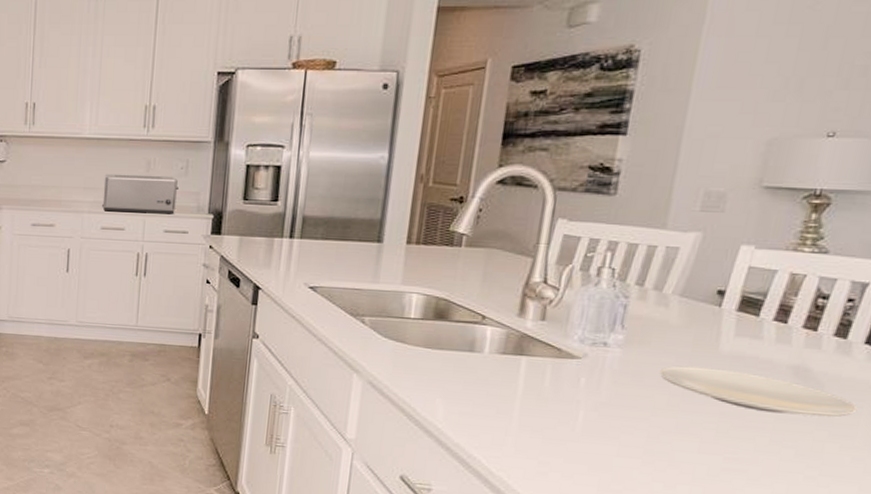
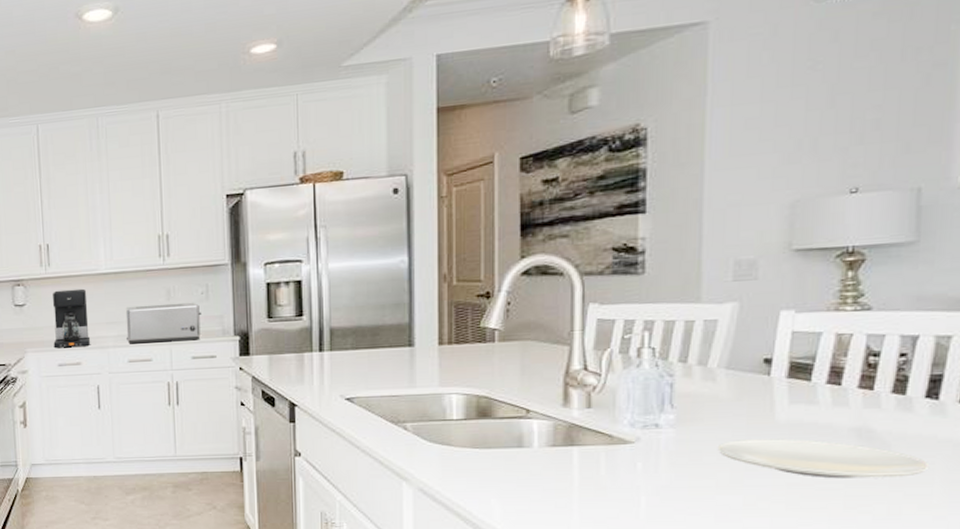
coffee maker: none [29,150,68,211] -> present [53,288,91,349]

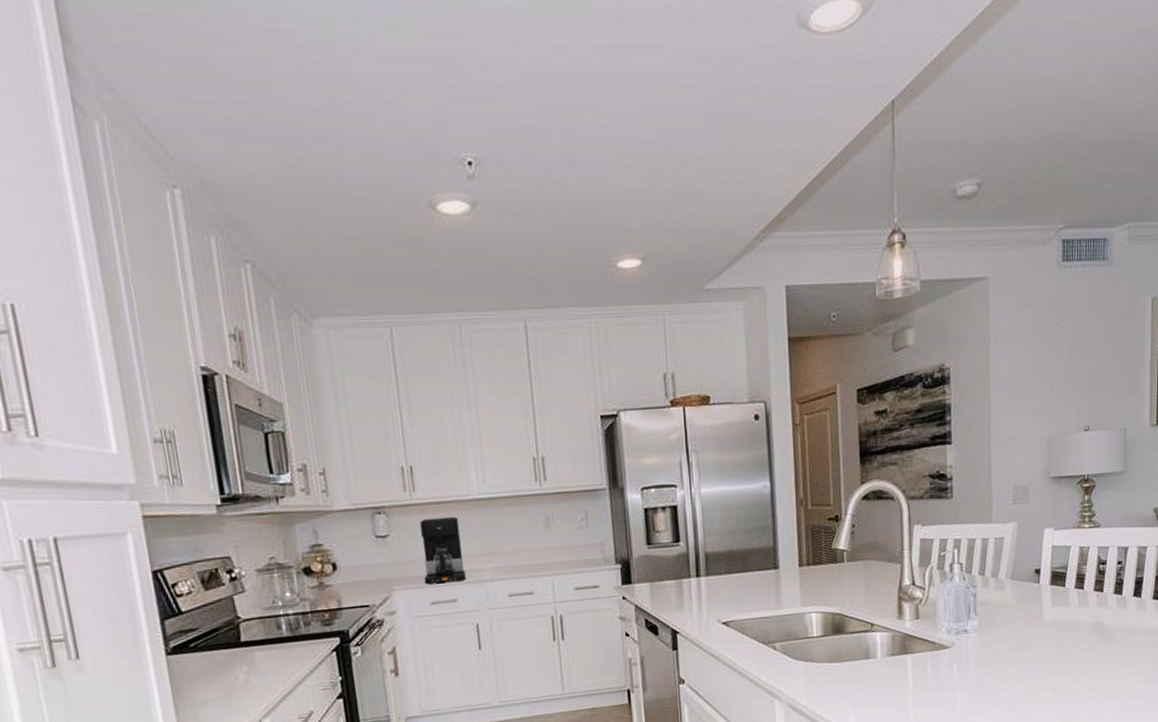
toaster: present [125,302,201,344] -> none [502,529,582,577]
plate: present [717,438,930,479] -> none [1007,635,1137,666]

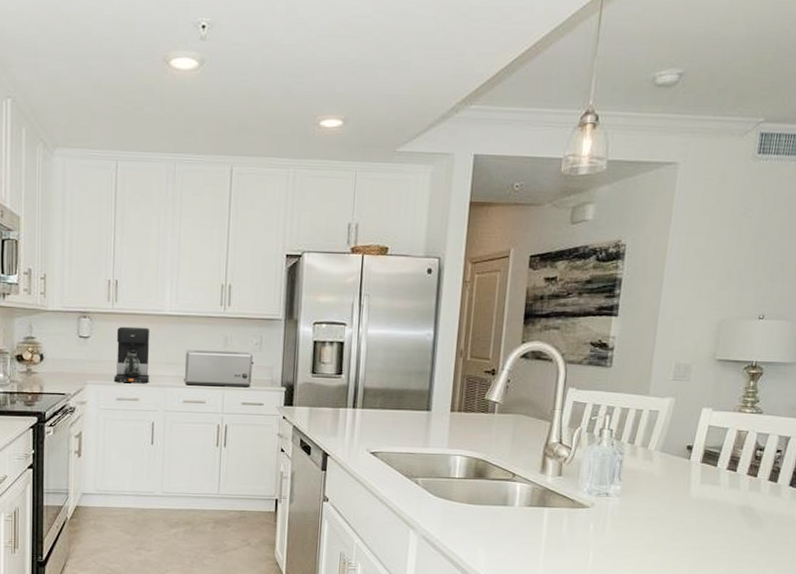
toaster: none [502,529,582,577] -> present [184,349,254,388]

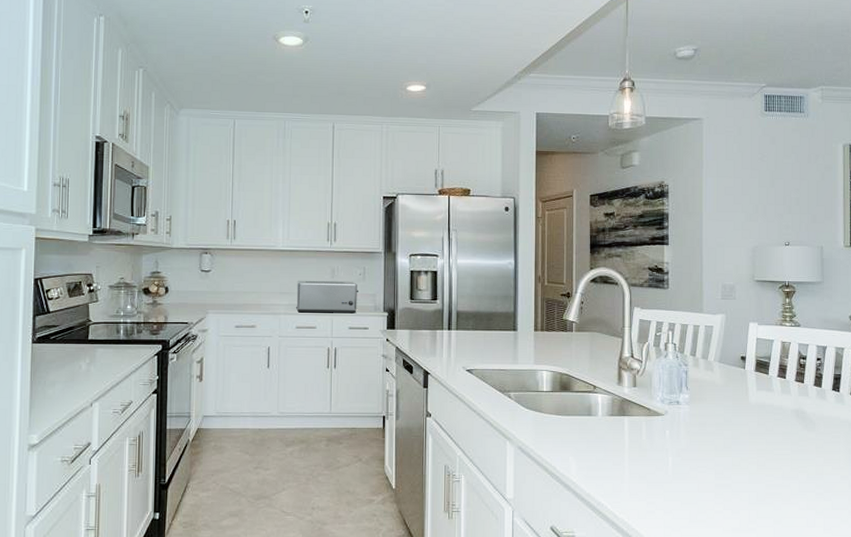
coffee maker: present [114,326,150,385] -> none [232,261,266,313]

